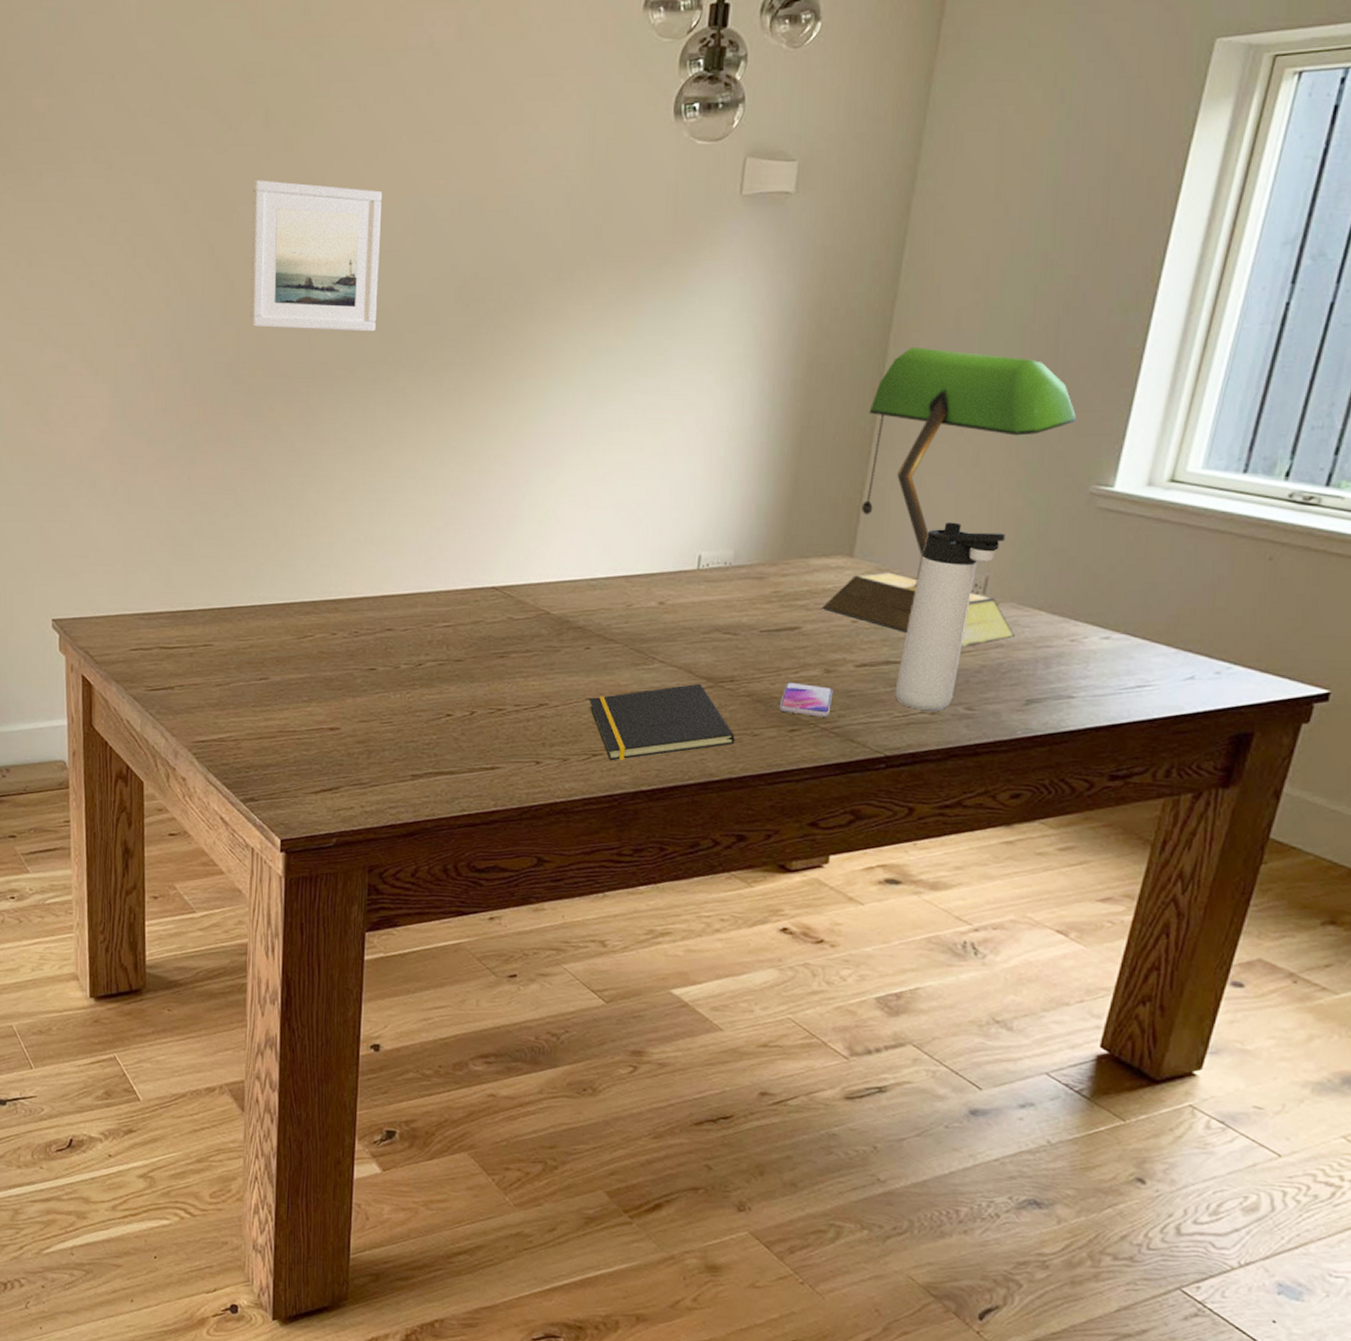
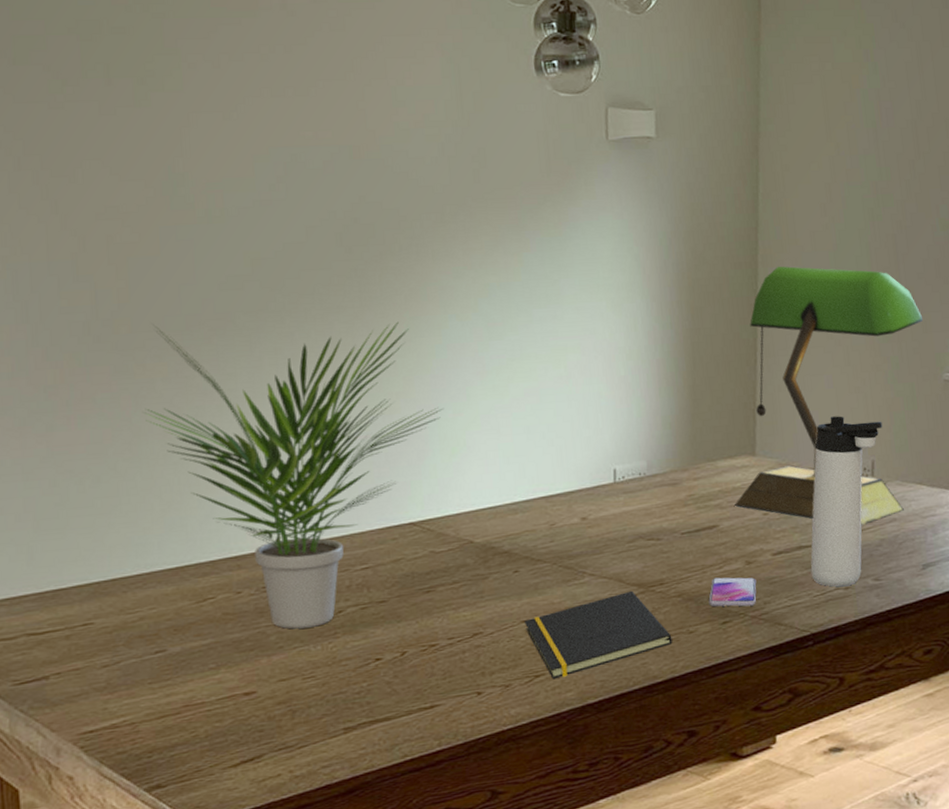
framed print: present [249,180,383,332] -> none [97,135,254,284]
potted plant: none [269,369,538,676] -> present [143,321,444,629]

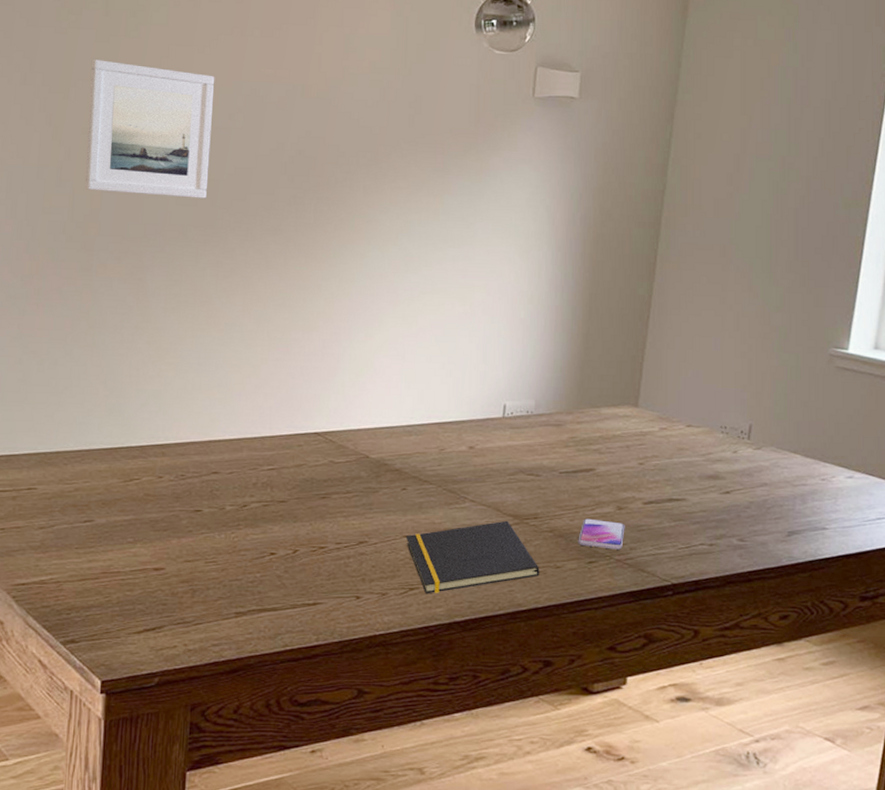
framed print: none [97,135,254,284] -> present [84,59,215,199]
potted plant: present [143,321,444,629] -> none [100,230,358,517]
table lamp: present [735,266,923,526] -> none [613,229,815,487]
thermos bottle: present [810,416,883,587] -> none [678,378,764,543]

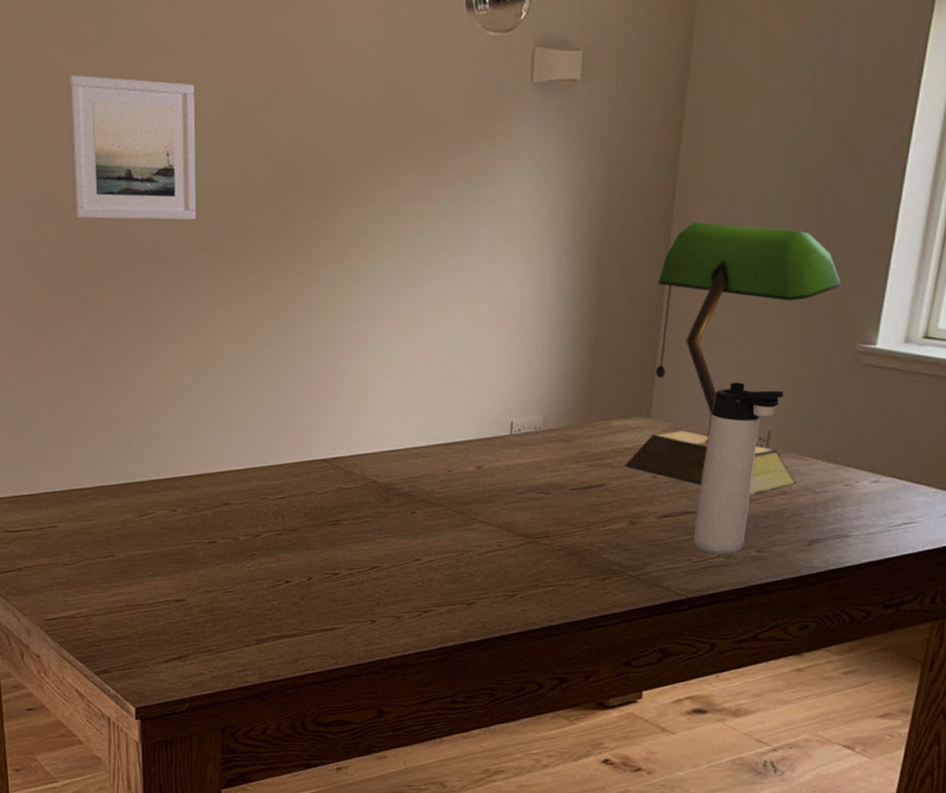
notepad: present [405,520,540,594] -> none [417,540,552,616]
smartphone: present [578,518,625,550] -> none [590,535,639,566]
table lamp: none [613,229,815,487] -> present [625,221,840,496]
thermos bottle: none [678,378,764,543] -> present [693,382,784,555]

